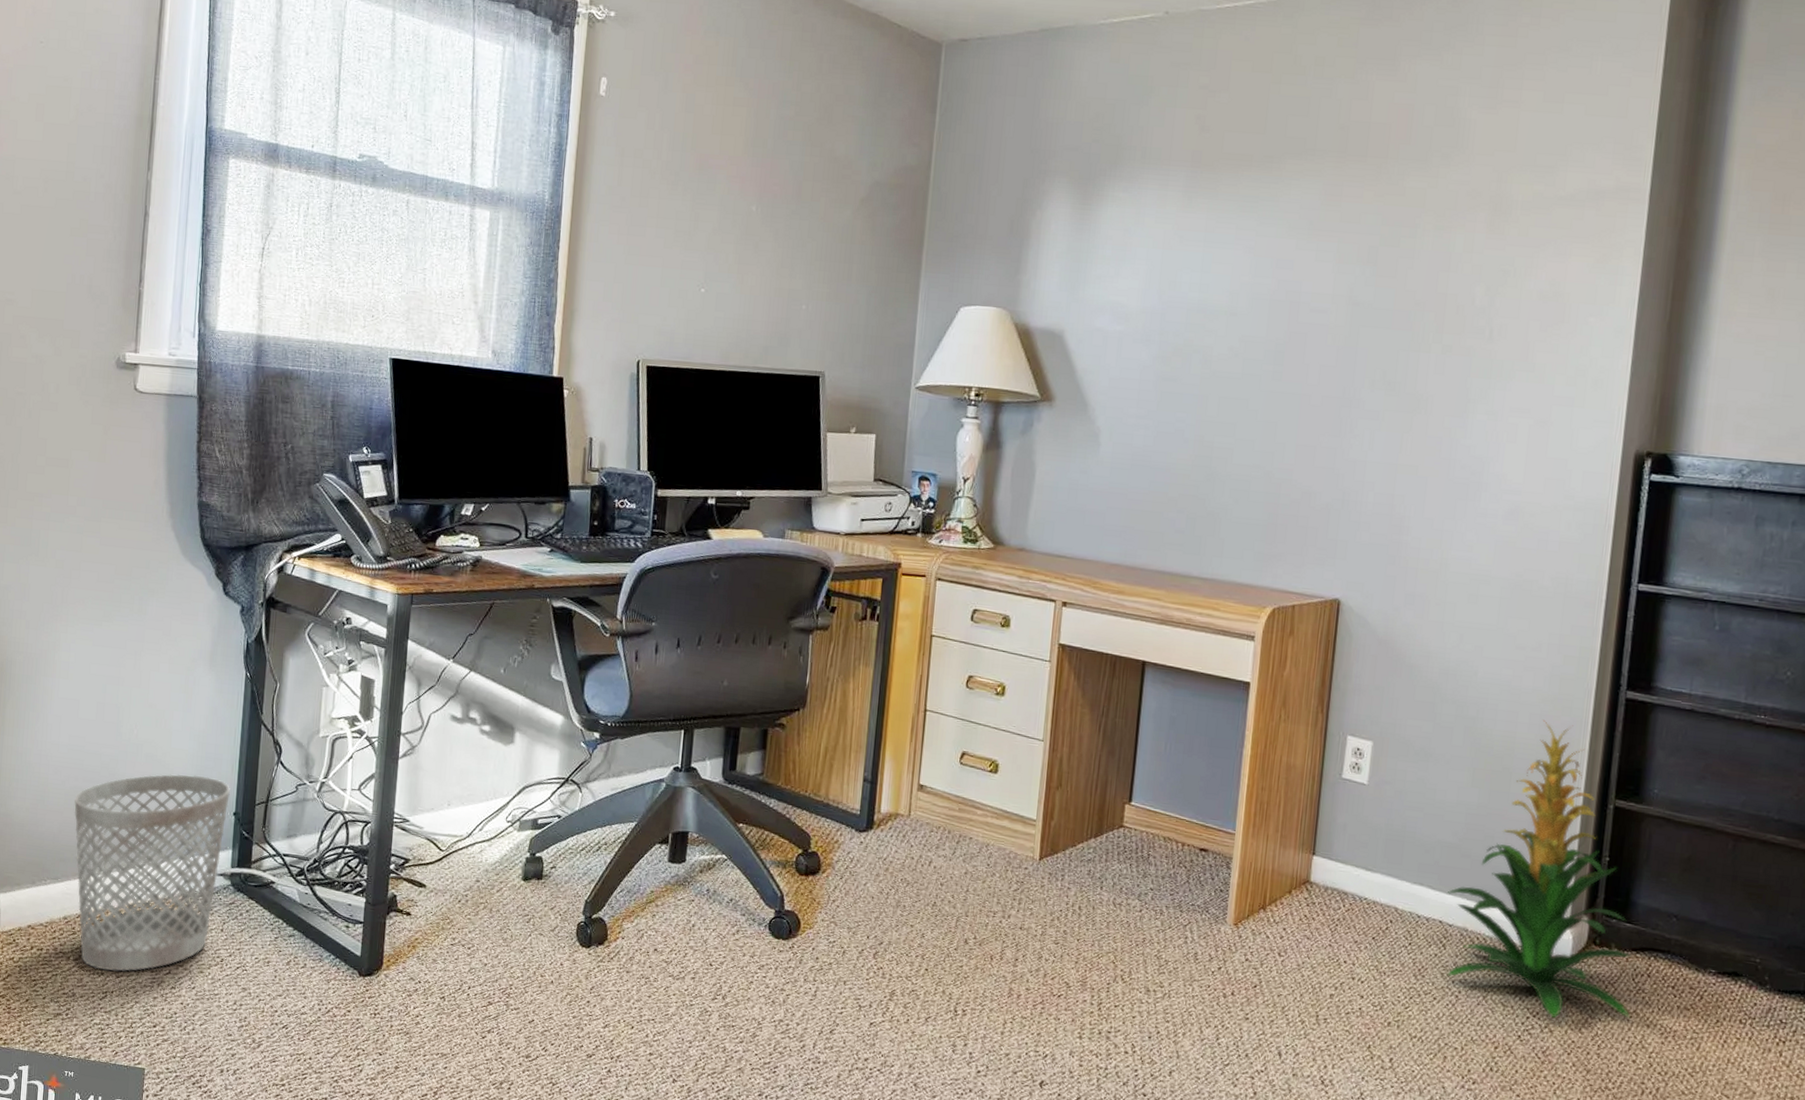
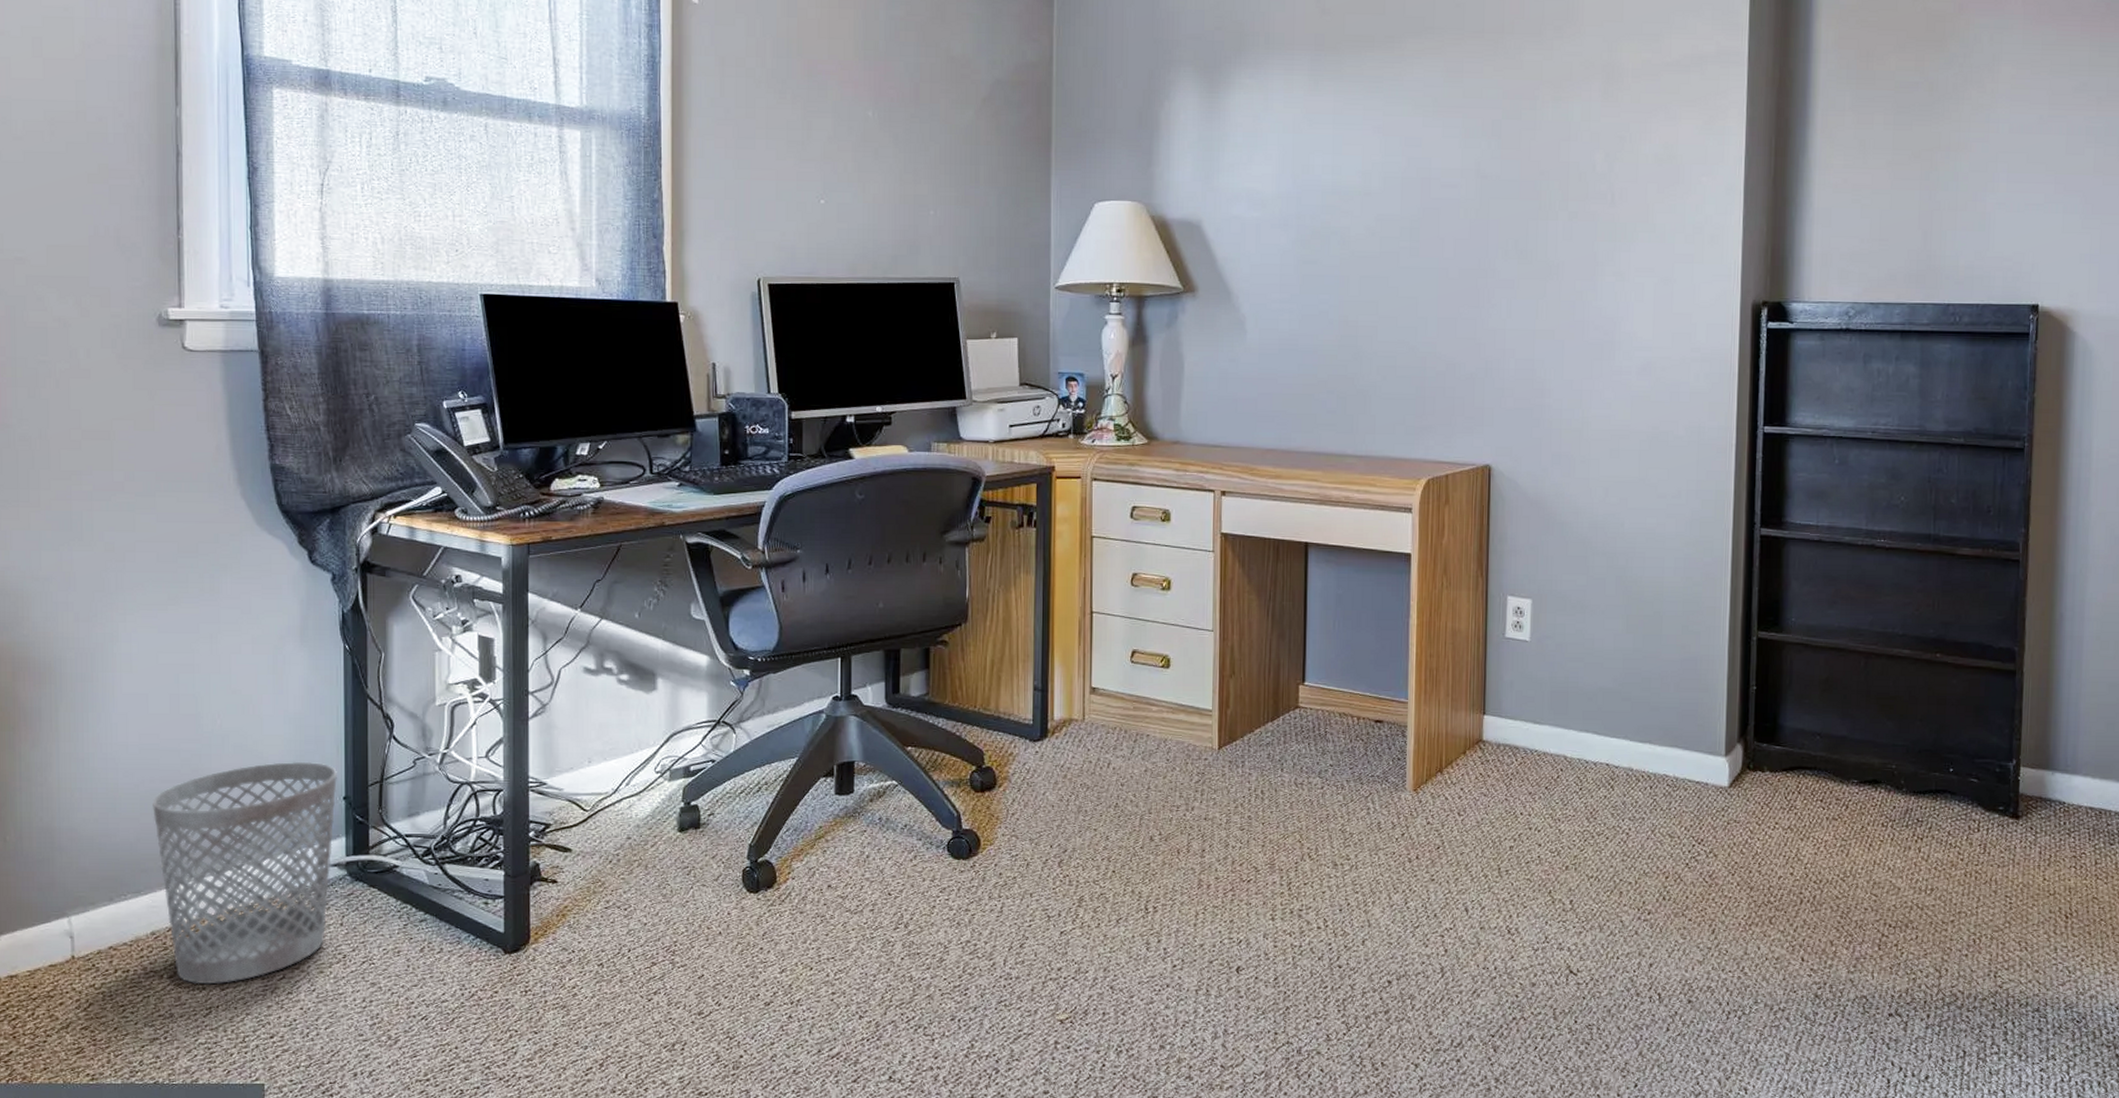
indoor plant: present [1447,719,1632,1019] -> none [1612,562,1786,842]

